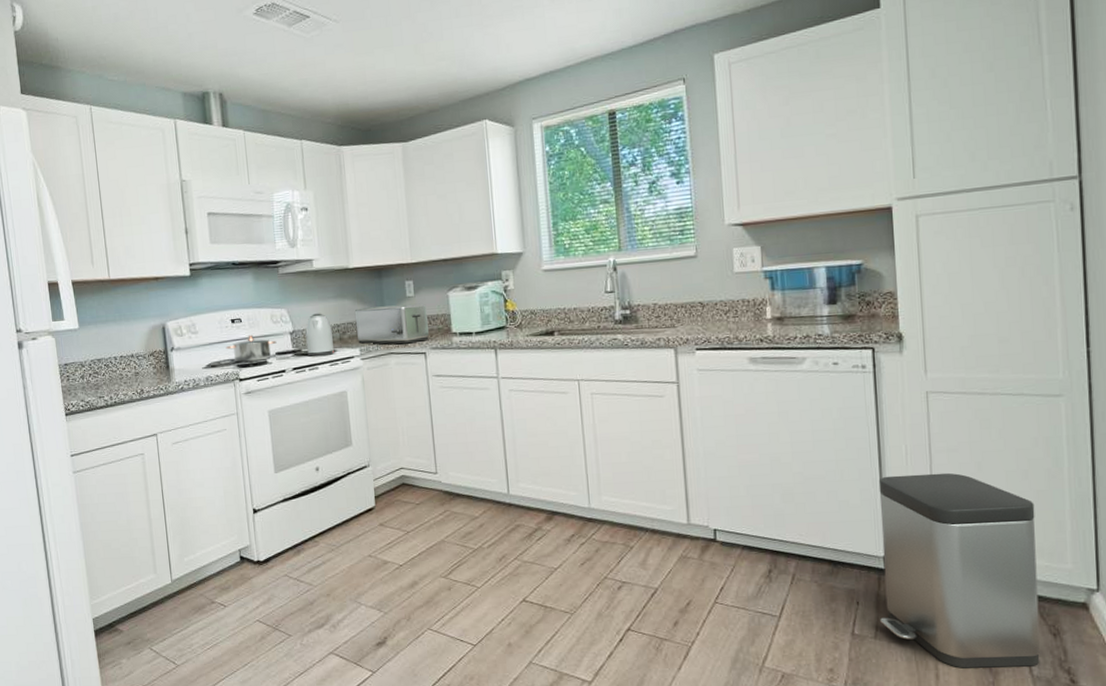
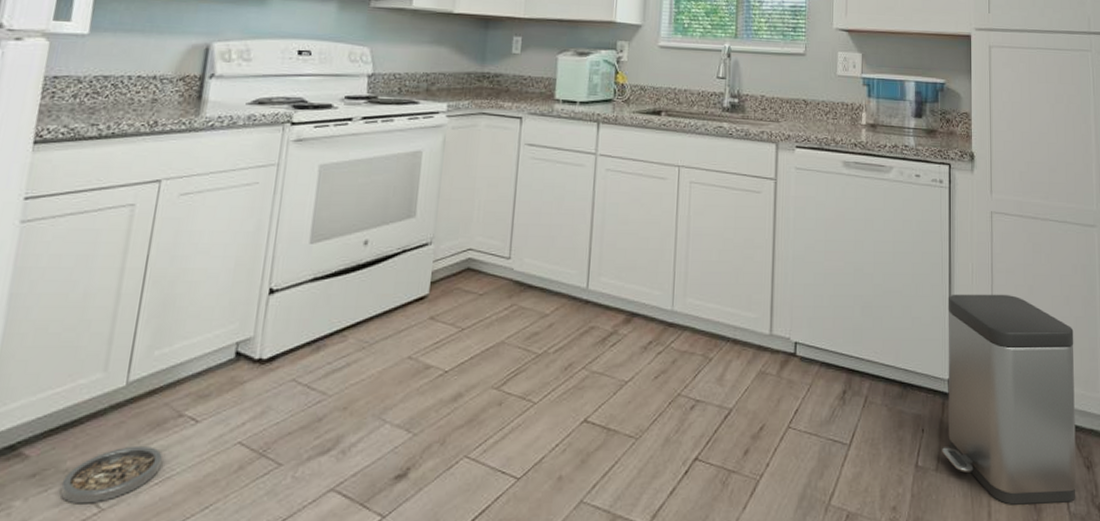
pet bowl: none [147,623,208,662] -> present [60,445,162,504]
cooking pot: present [225,334,277,362] -> none [283,71,349,103]
kettle: present [305,313,335,357] -> none [384,57,420,108]
toaster: present [354,303,429,345] -> none [446,58,532,105]

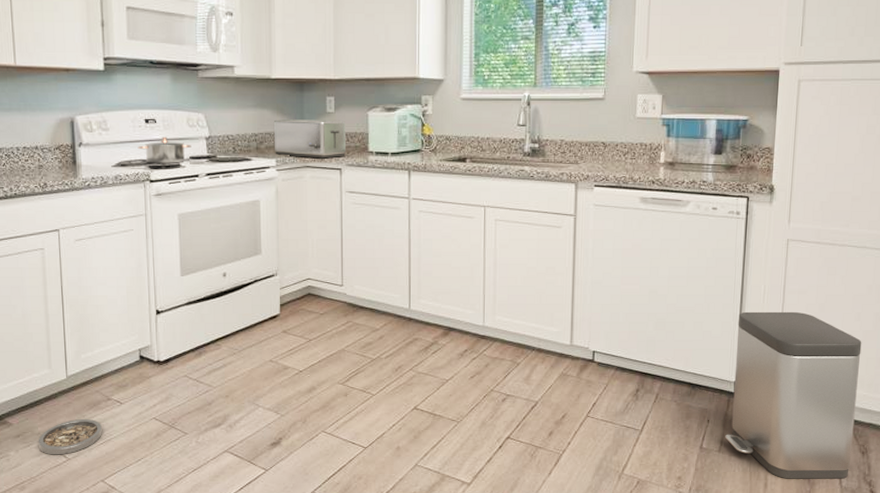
cooking pot: none [283,71,349,103] -> present [137,136,191,163]
toaster: none [446,58,532,105] -> present [273,119,346,159]

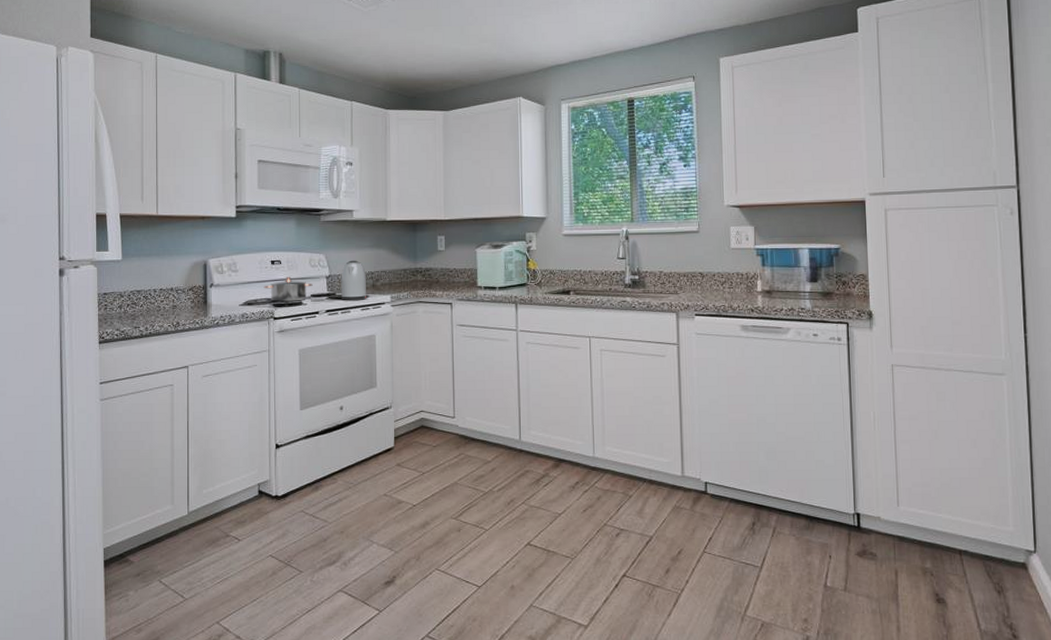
pet bowl: present [38,418,102,455] -> none [157,556,219,595]
kettle: none [222,121,251,165] -> present [341,260,367,301]
toaster: present [273,119,346,159] -> none [388,257,456,294]
pedal bin: present [725,311,862,479] -> none [850,439,988,622]

